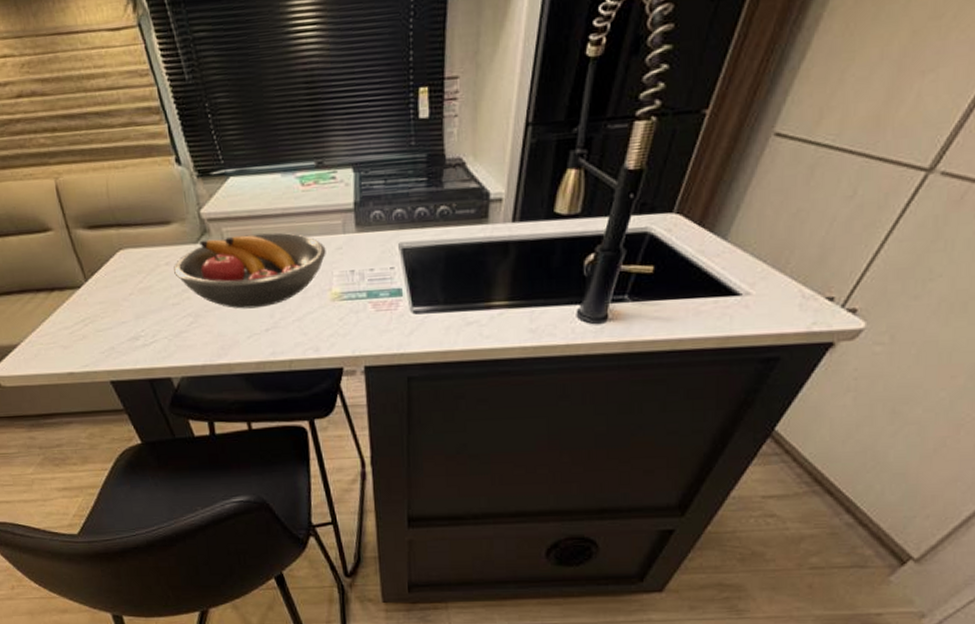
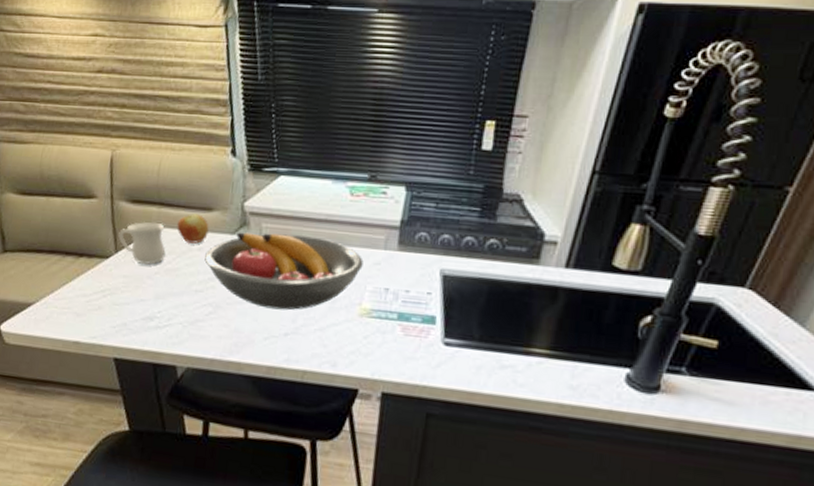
mug: none [84,245,135,289] -> present [118,221,166,265]
apple: none [139,229,172,260] -> present [177,214,209,244]

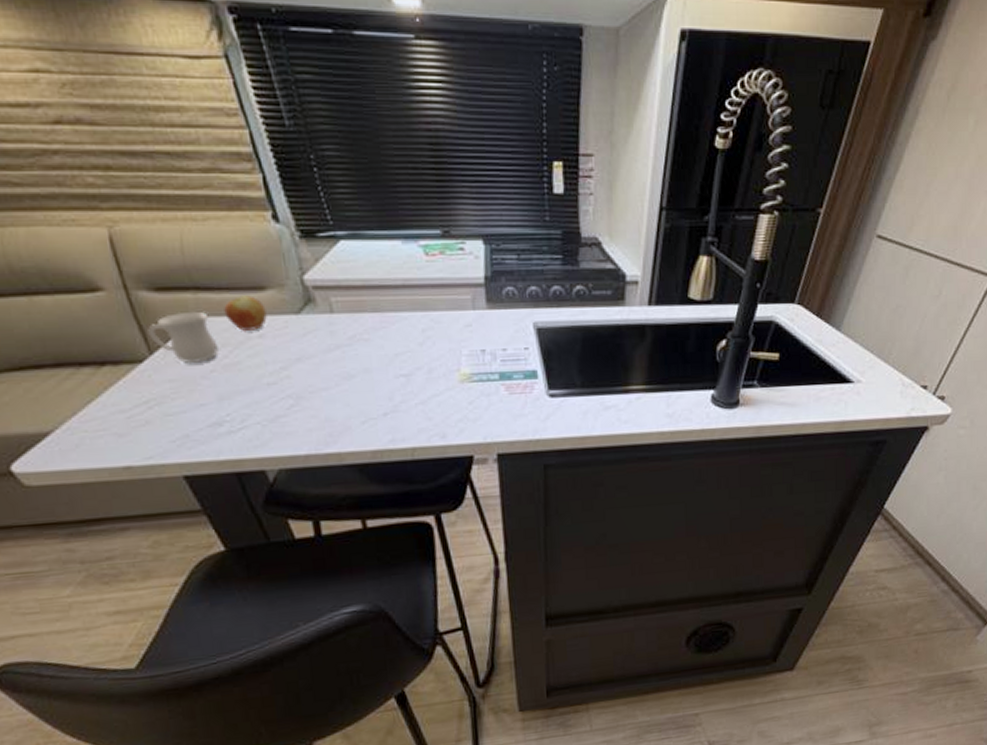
fruit bowl: present [204,232,364,311] -> none [269,305,454,390]

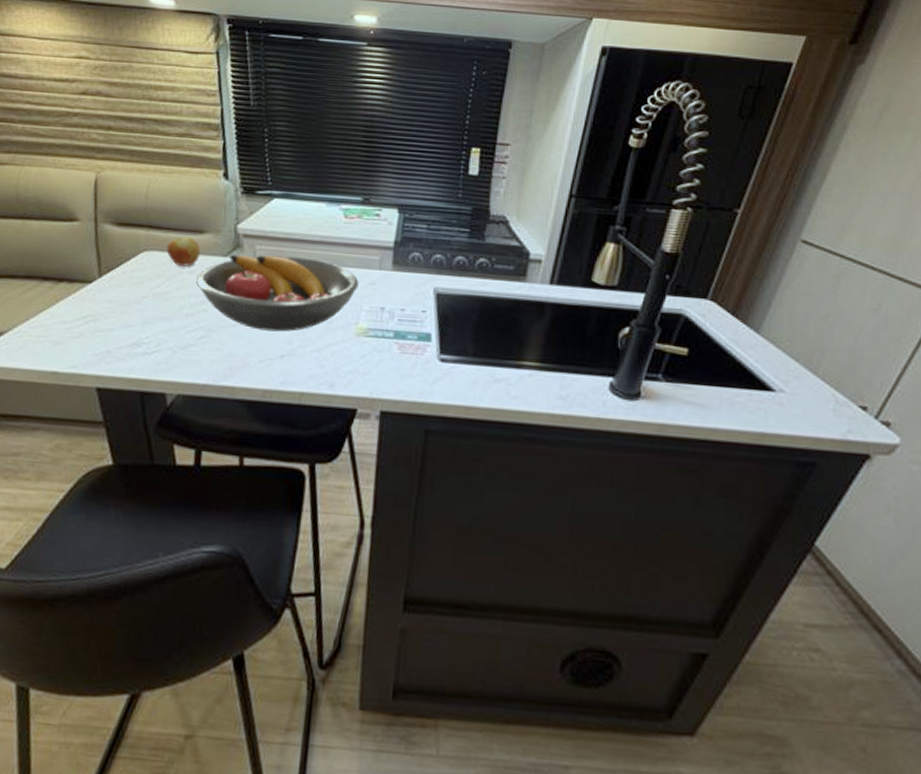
mug: present [148,311,218,364] -> none [102,244,154,289]
fruit bowl: none [269,305,454,390] -> present [196,254,359,332]

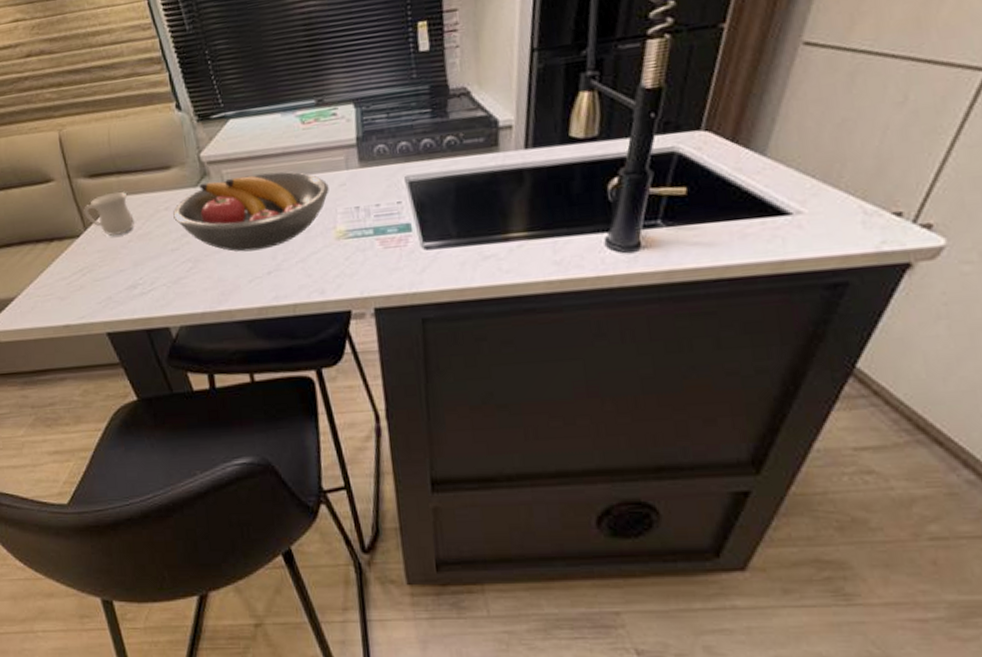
mug: none [102,244,154,289] -> present [84,192,134,237]
apple: present [166,236,201,267] -> none [139,175,172,205]

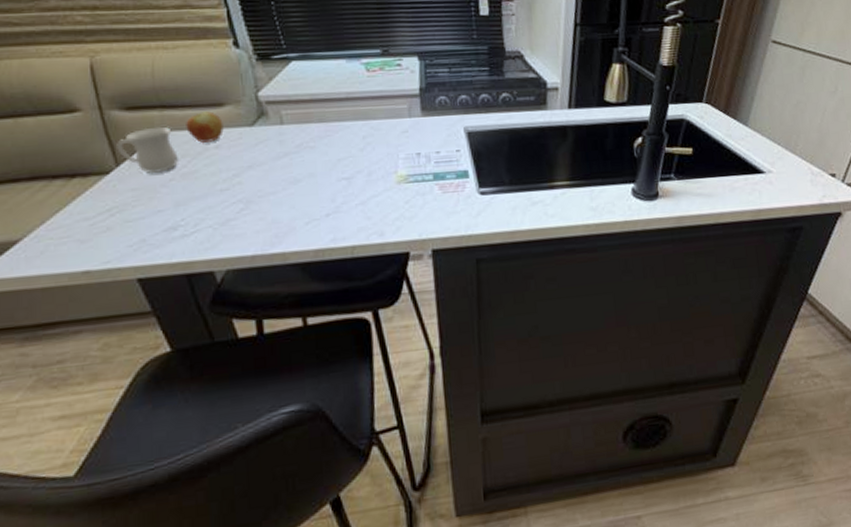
apple: none [139,175,172,205] -> present [186,111,224,143]
fruit bowl: present [173,172,329,252] -> none [224,116,392,194]

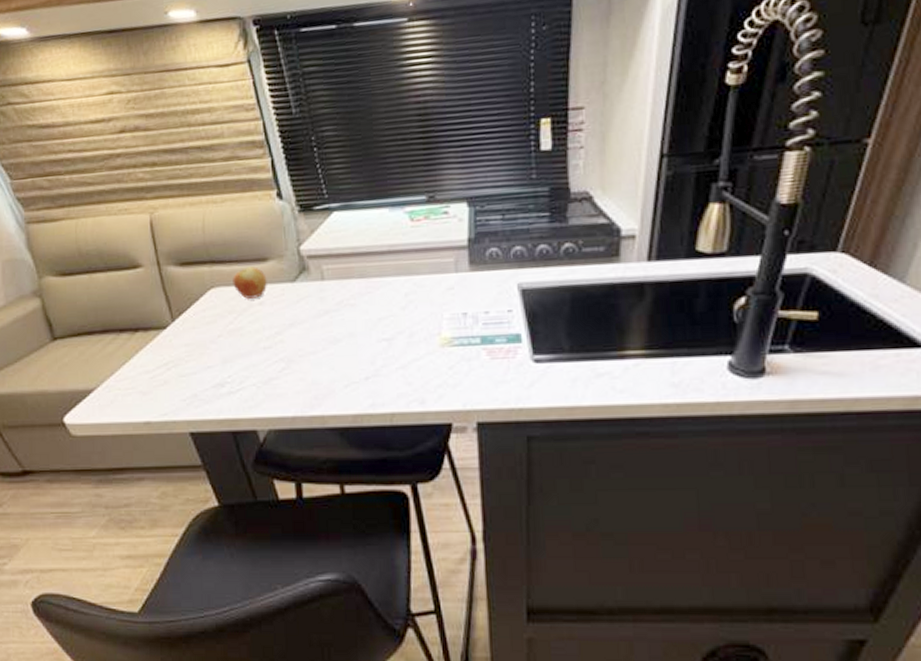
mug: present [117,127,178,174] -> none [172,283,226,330]

